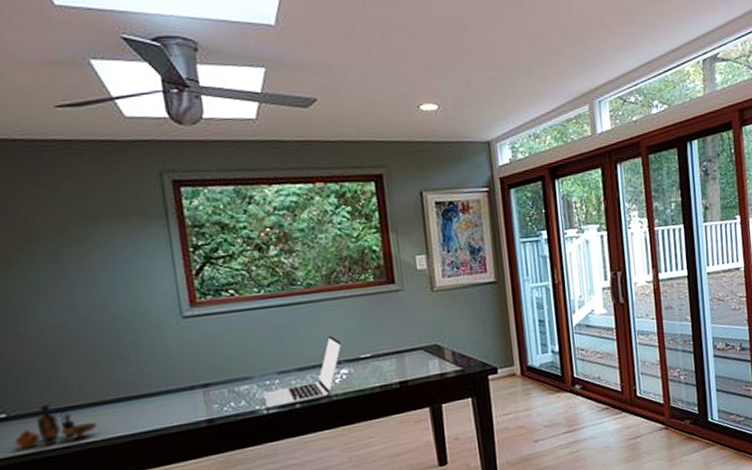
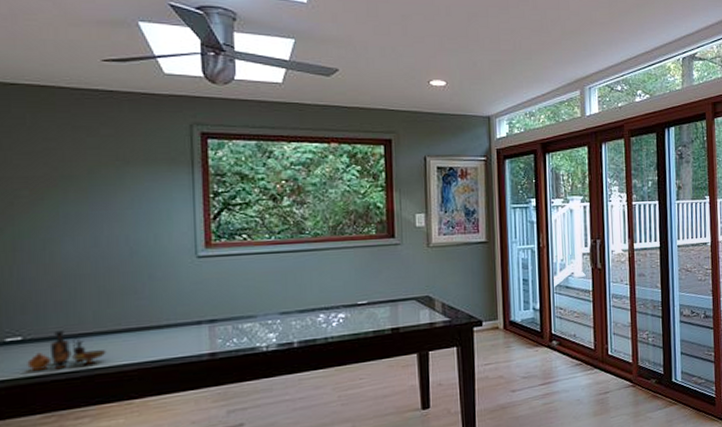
laptop: present [263,335,342,408] -> none [264,281,342,346]

